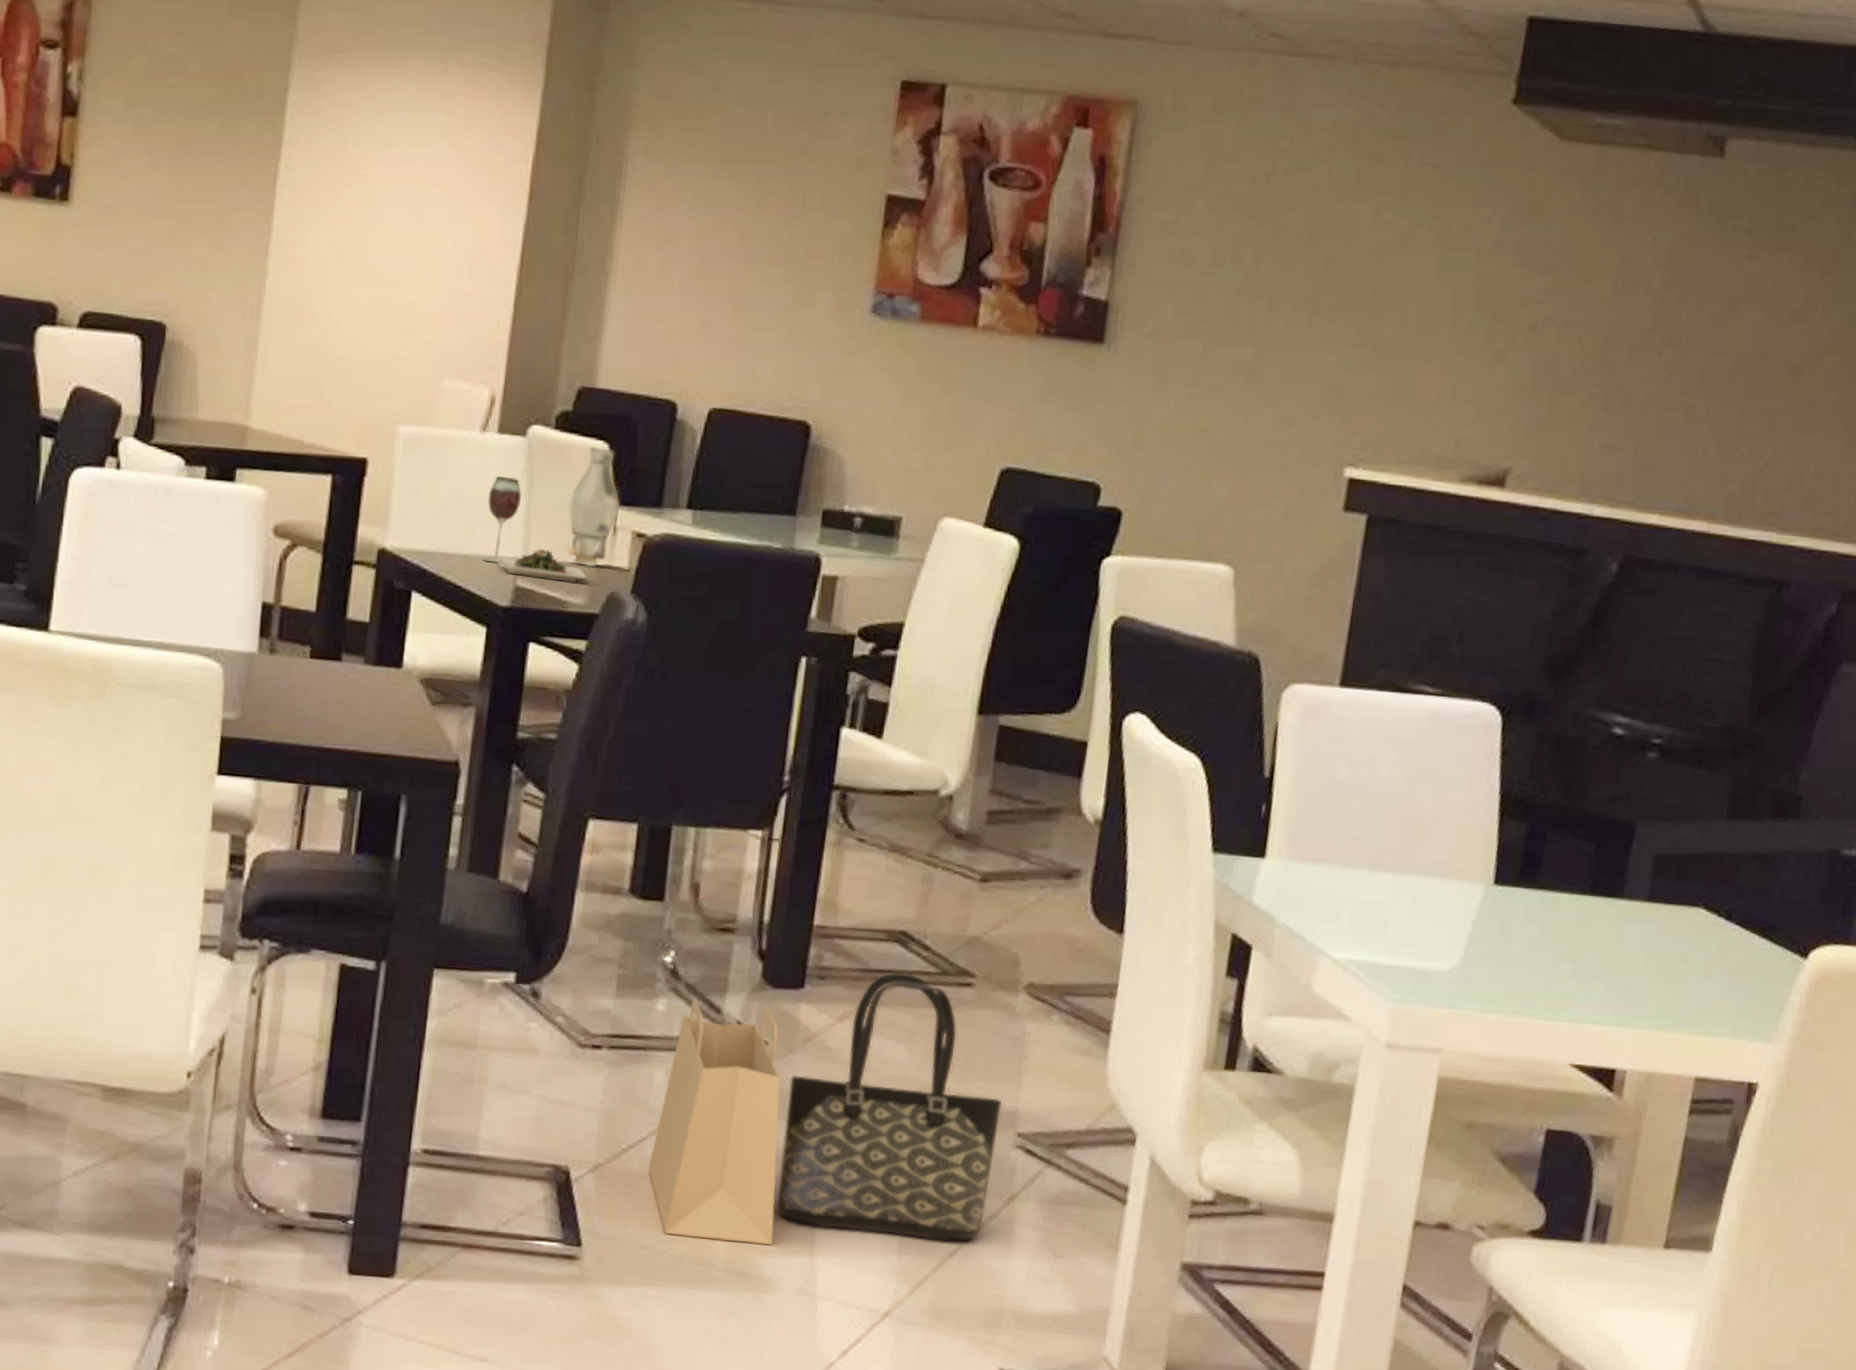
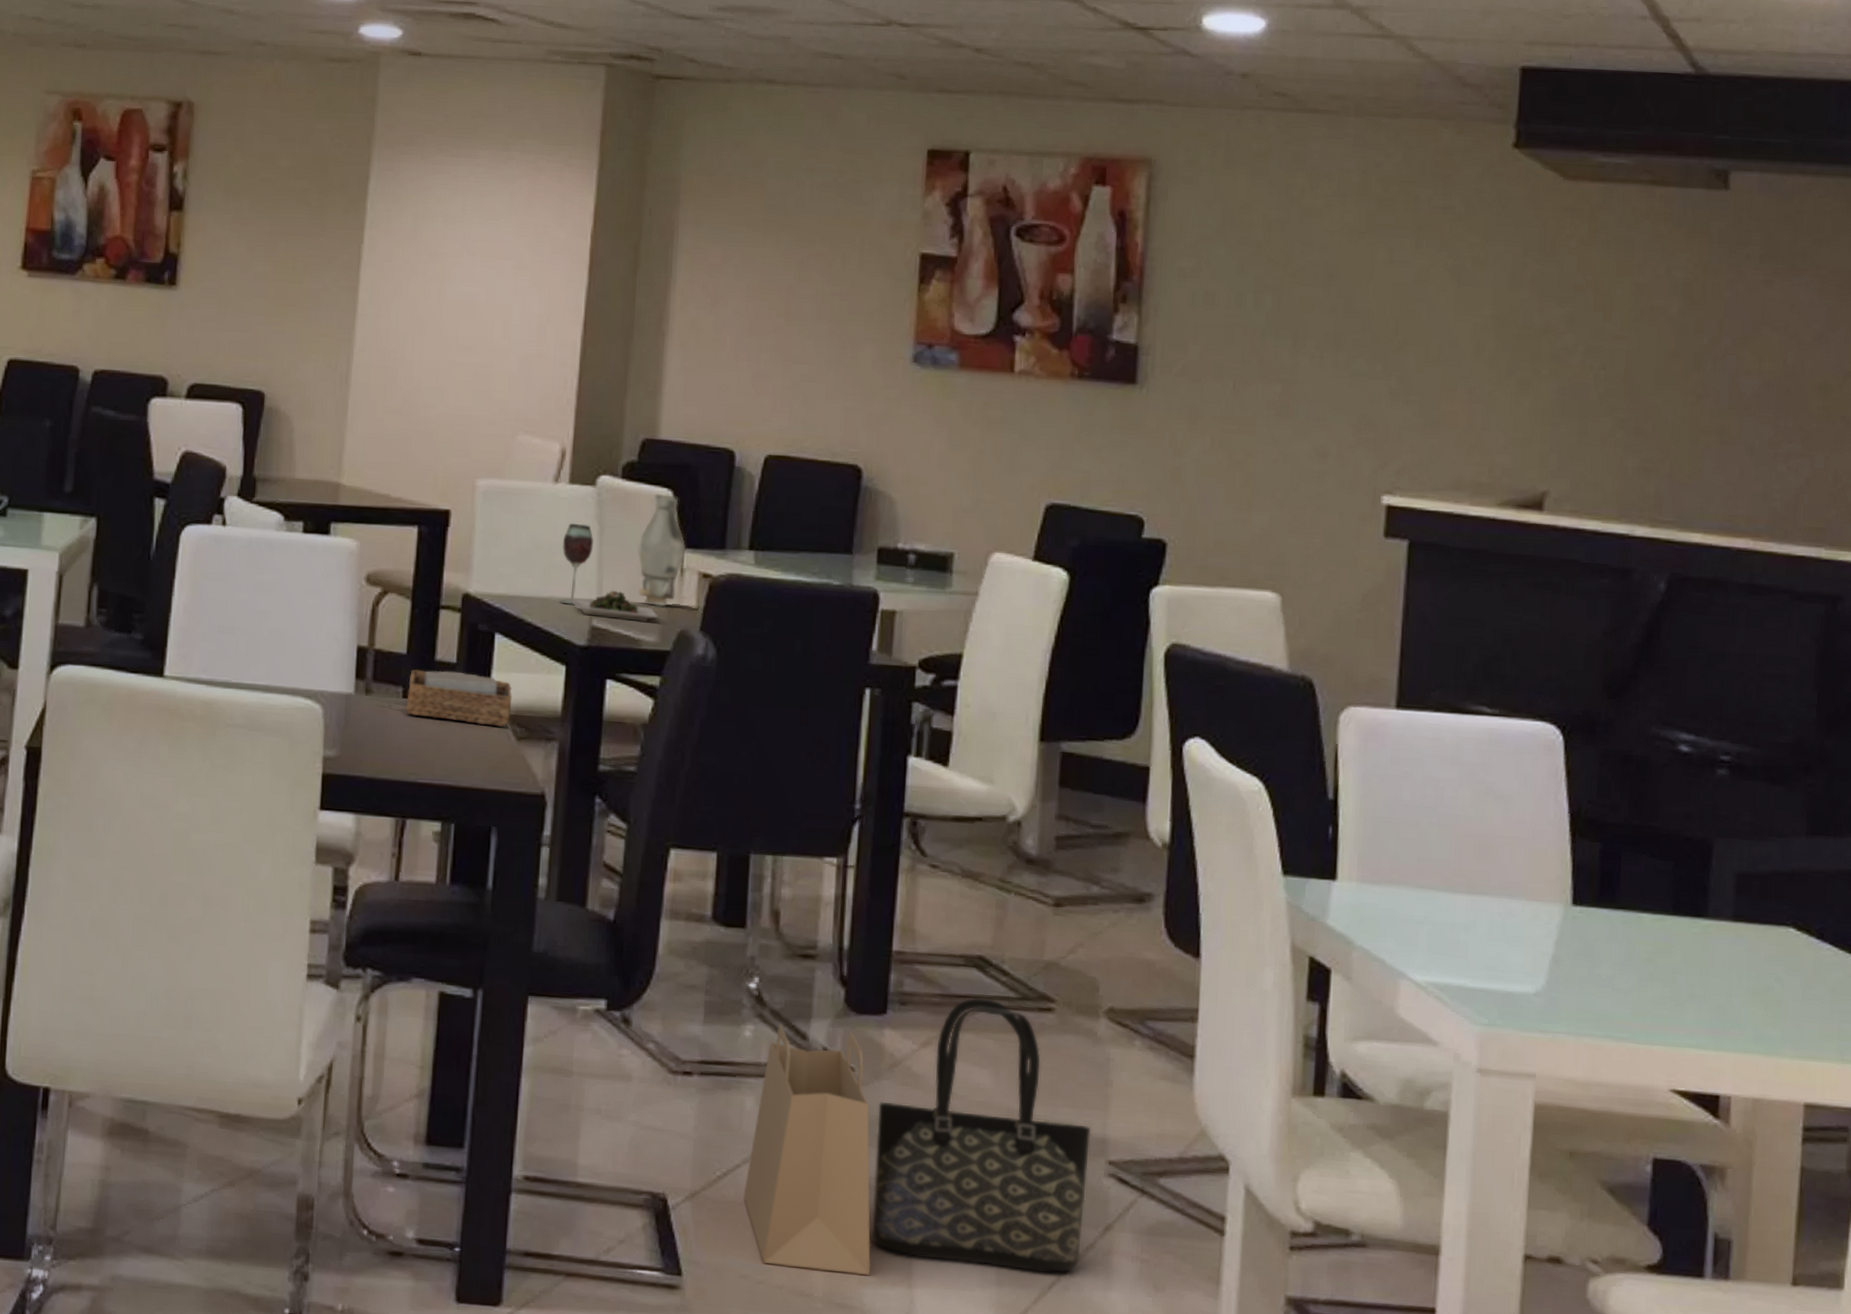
napkin holder: none [312,628,428,691] -> present [405,669,513,727]

